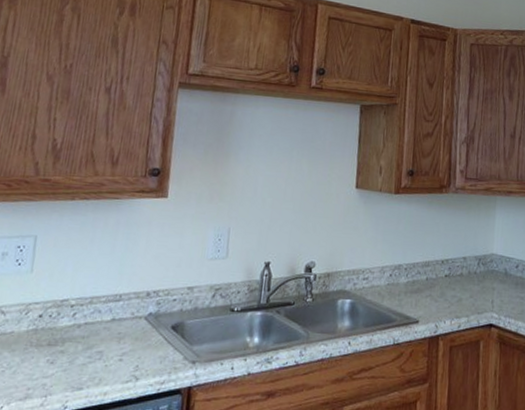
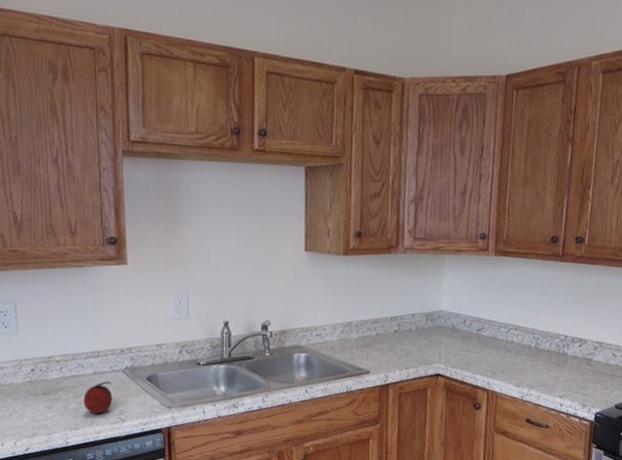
fruit: none [93,329,131,371] -> present [83,381,113,414]

